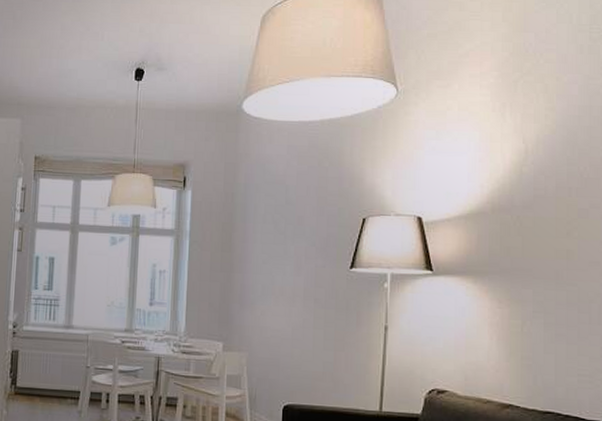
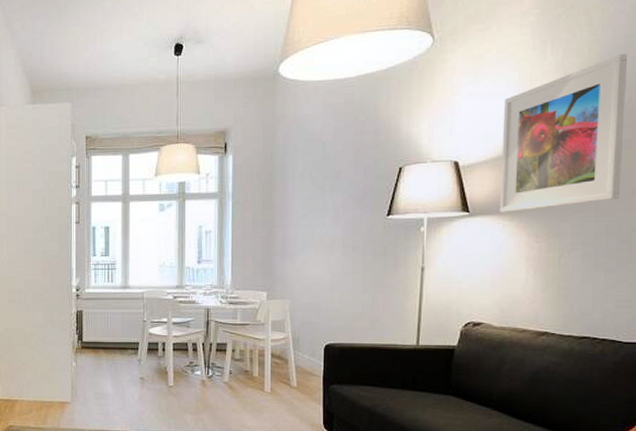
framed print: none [462,123,581,275] -> present [499,53,627,213]

